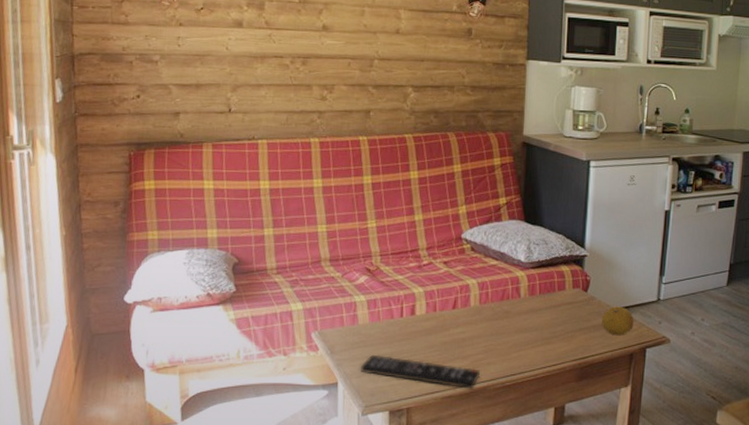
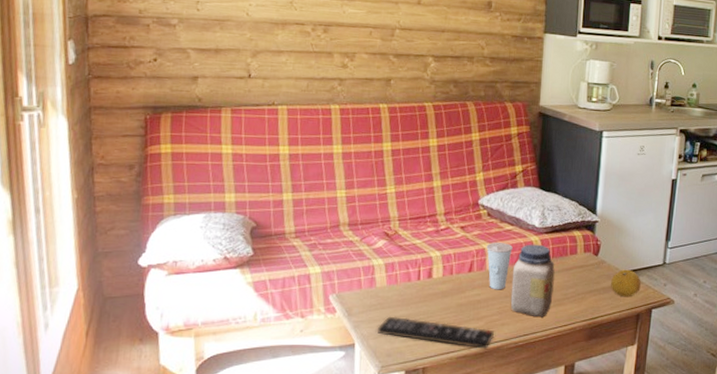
cup: none [470,278,498,328] -> present [486,242,513,290]
jar: none [496,279,542,357] -> present [510,244,555,318]

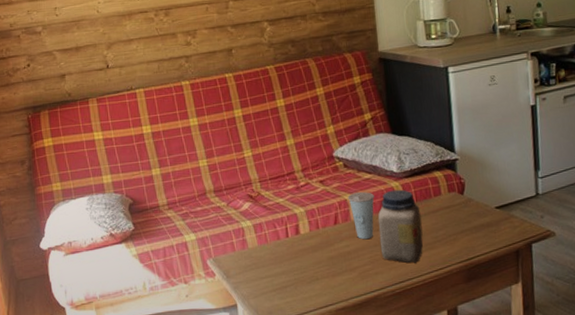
remote control: present [378,316,495,349] -> none [256,274,370,300]
fruit: present [611,269,641,297] -> none [482,205,516,234]

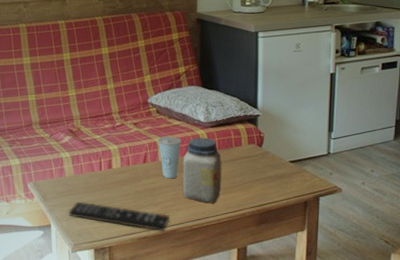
remote control: none [256,274,370,300] -> present [69,201,171,231]

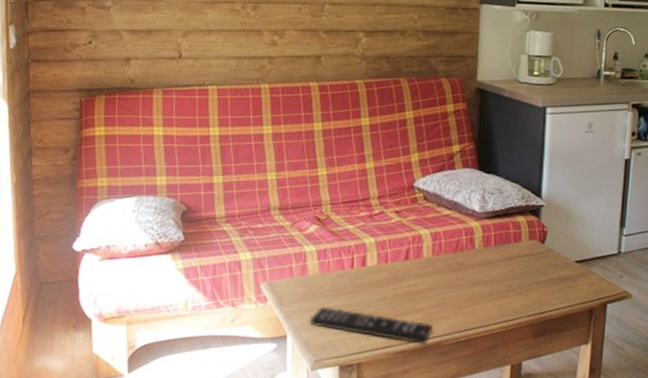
cup: present [158,137,181,179] -> none [423,228,451,280]
jar: present [182,137,222,204] -> none [450,230,498,311]

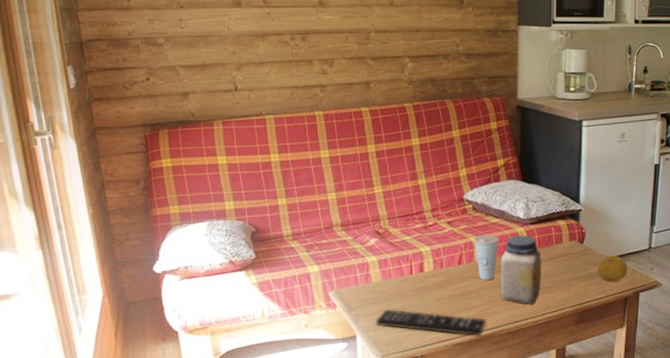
cup: none [423,228,451,280] -> present [474,235,499,281]
jar: none [450,230,498,311] -> present [500,235,542,305]
fruit: none [560,259,594,290] -> present [597,255,627,282]

